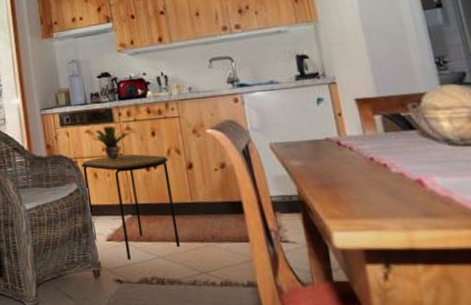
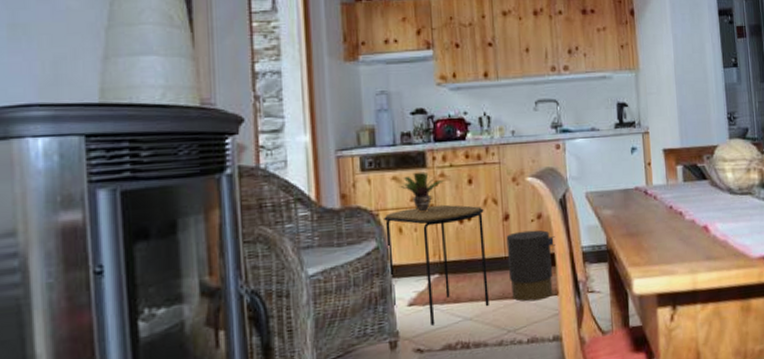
trash can: none [191,178,244,246] -> present [506,230,556,302]

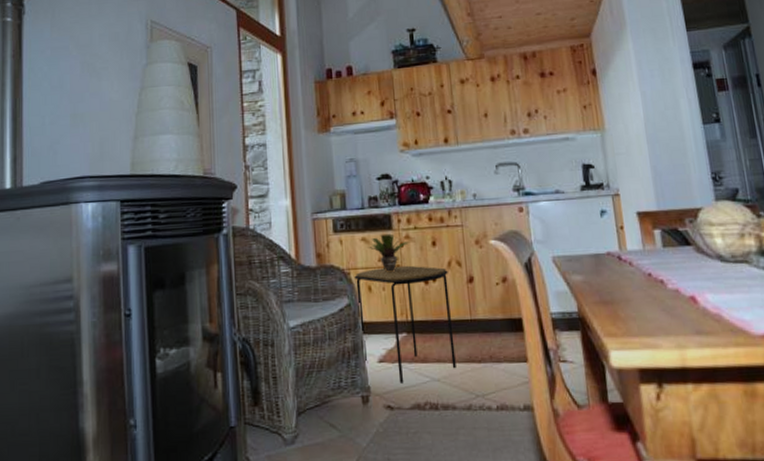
trash can: present [506,230,556,302] -> none [471,293,523,367]

